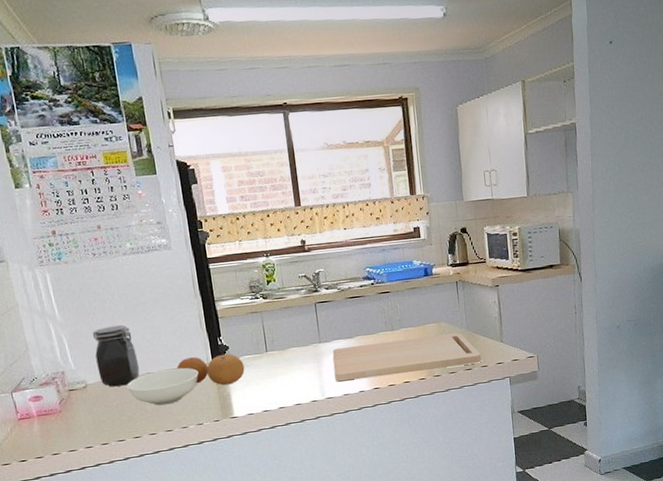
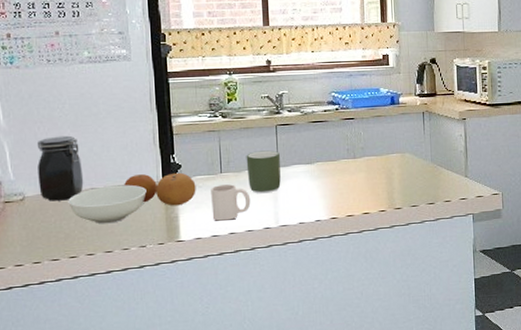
mug: none [258,362,297,397] -> present [211,184,251,221]
mug: none [289,327,324,369] -> present [246,150,281,193]
cutting board: present [333,332,481,382] -> none [290,165,444,209]

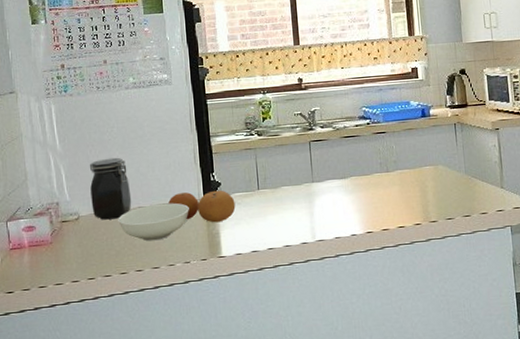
mug: present [211,184,251,221] -> none [249,200,288,237]
mug: present [246,150,281,193] -> none [281,166,316,209]

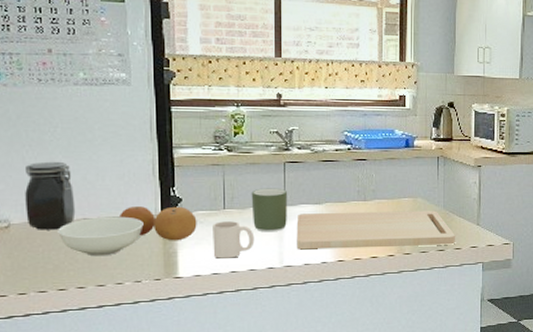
mug: none [249,200,288,237] -> present [213,221,255,259]
mug: none [281,166,316,209] -> present [251,188,288,231]
cutting board: none [325,176,480,224] -> present [296,210,455,250]

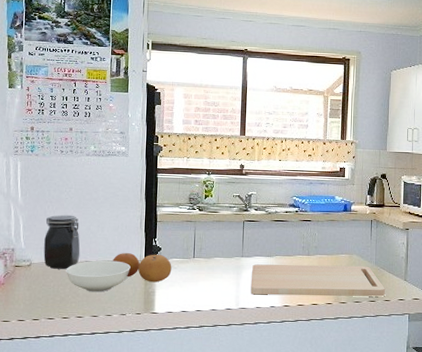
mug: present [213,221,255,259] -> none [183,268,217,299]
mug: present [251,188,288,231] -> none [215,241,245,278]

